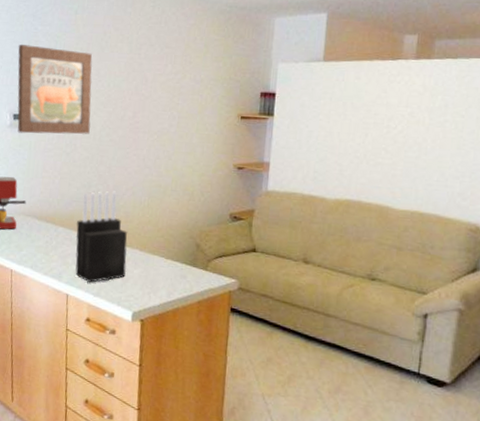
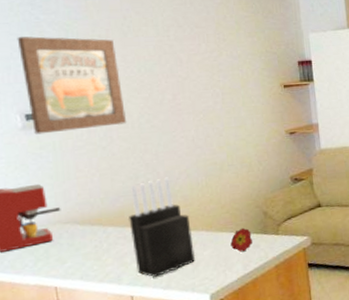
flower: none [159,255,181,280] -> present [230,227,253,253]

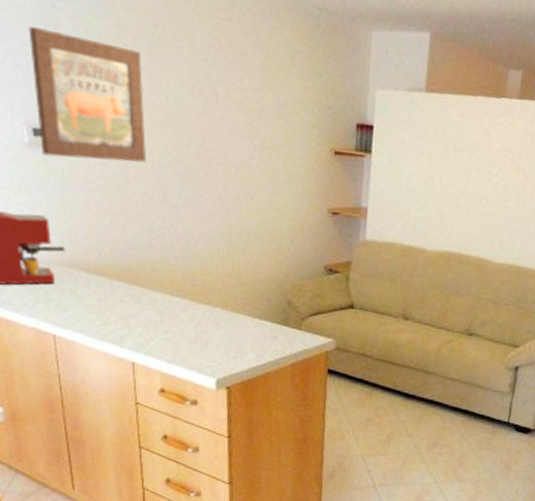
knife block: present [129,177,196,277] -> none [138,236,207,347]
flower: present [230,227,253,253] -> none [246,313,272,341]

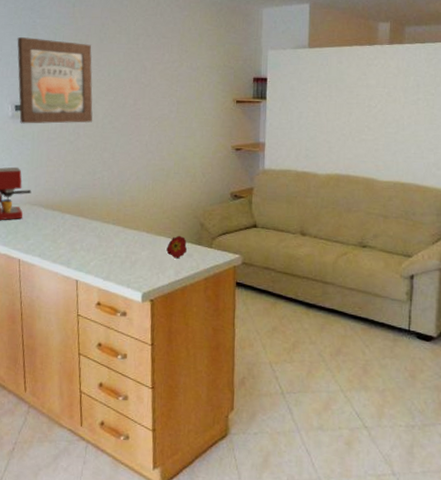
flower: none [246,313,272,341] -> present [166,235,188,259]

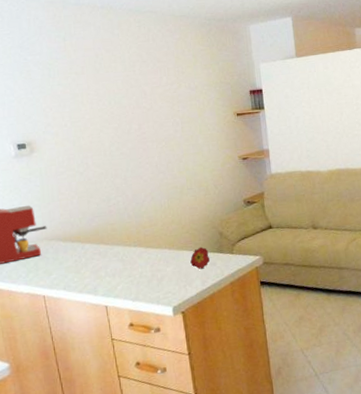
wall art: present [17,37,93,124] -> none [9,75,99,162]

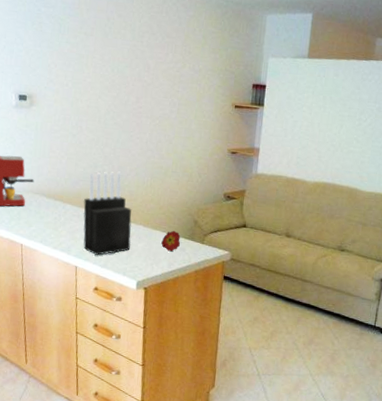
knife block: none [103,199,160,290] -> present [83,171,132,255]

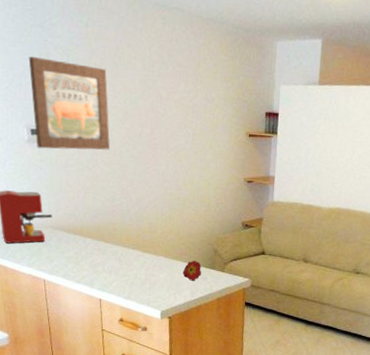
wall art: none [21,25,97,118] -> present [28,57,110,151]
knife block: present [83,171,132,255] -> none [104,204,154,287]

